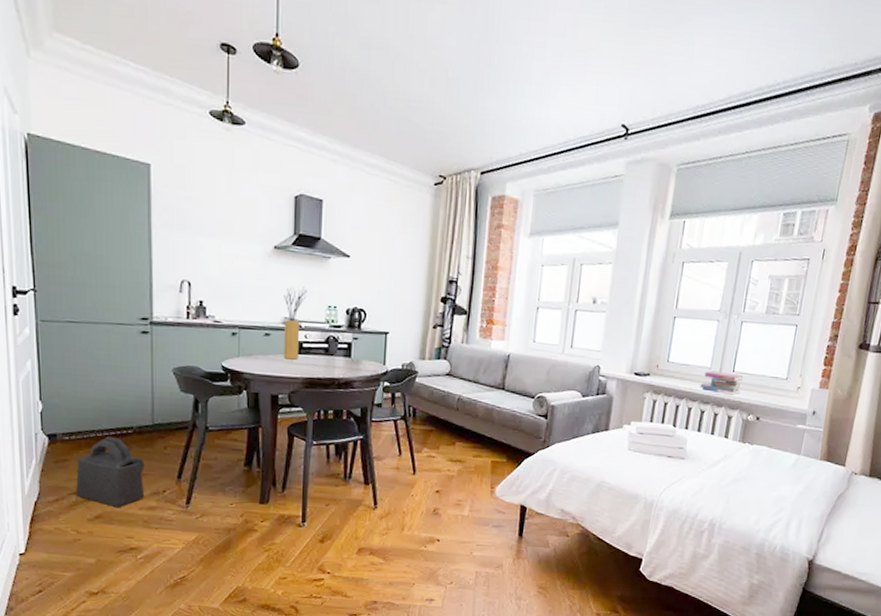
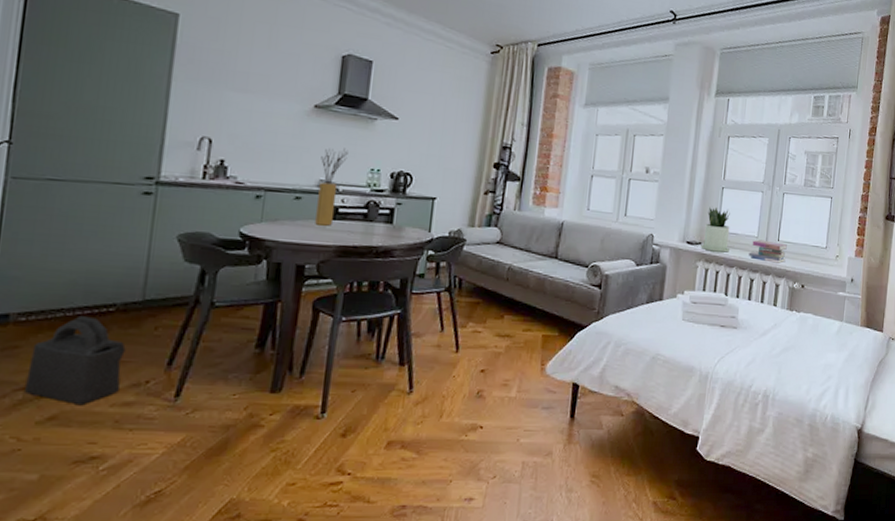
planter: none [649,337,682,384] -> present [700,207,731,253]

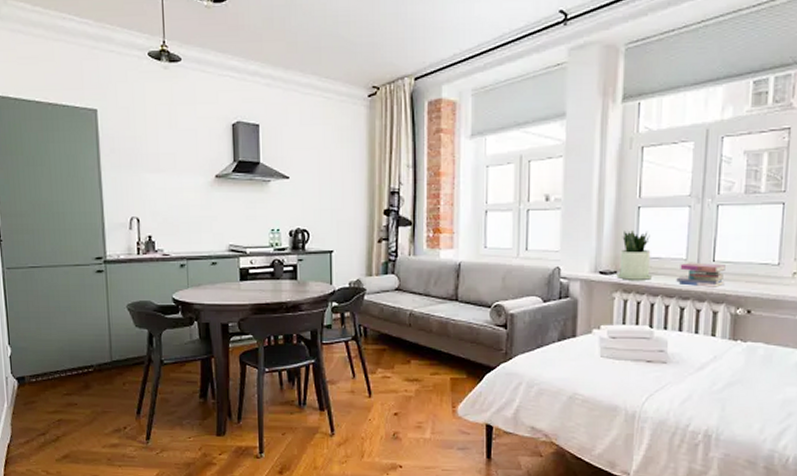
handbag: present [25,316,126,406] -> none [44,376,106,447]
vase: present [315,148,348,226] -> none [228,212,250,287]

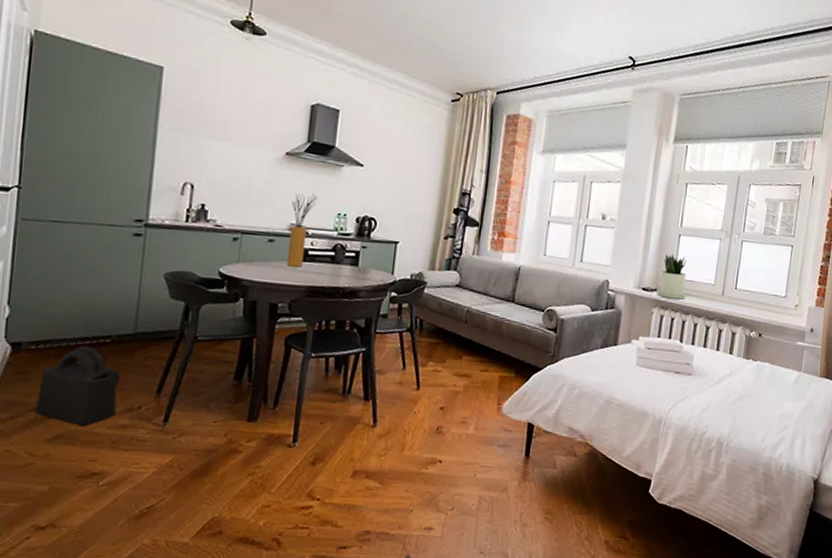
handbag: none [44,376,106,447] -> present [36,345,121,427]
vase: none [228,212,250,287] -> present [287,193,317,268]
books: present [676,262,726,287] -> none [705,287,745,312]

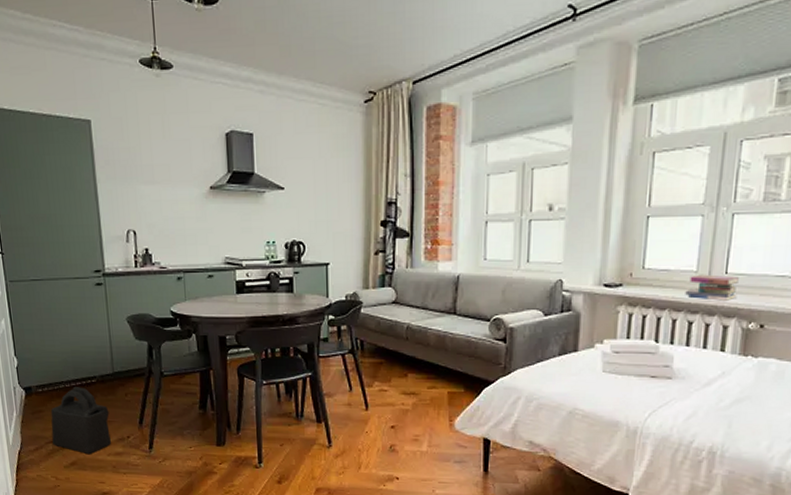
vase: present [287,193,317,268] -> none [223,224,245,299]
planter: present [656,254,687,300] -> none [622,241,661,293]
books: none [705,287,745,312] -> present [685,274,739,301]

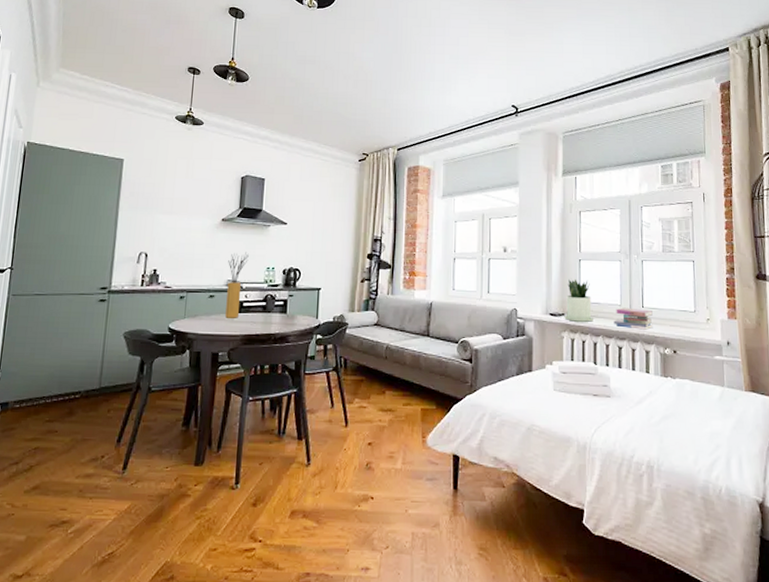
handbag: present [50,387,111,455] -> none [17,402,88,477]
vase: none [223,224,245,299] -> present [225,252,249,318]
planter: none [622,241,661,293] -> present [564,279,595,322]

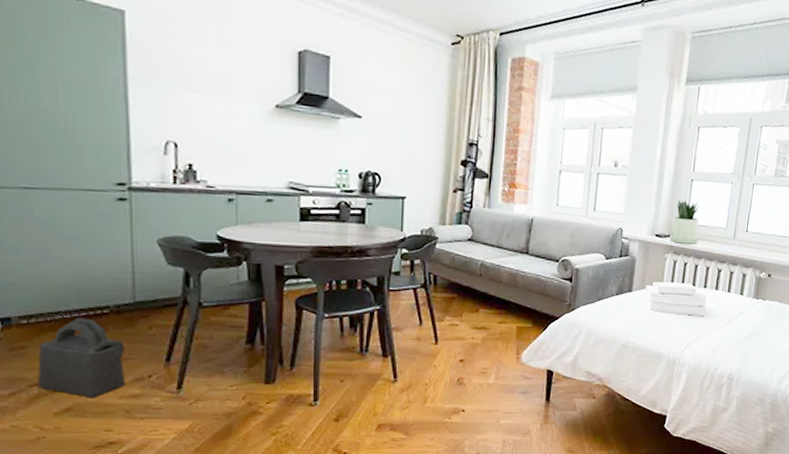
handbag: none [17,402,88,477] -> present [38,318,125,398]
vase: present [225,252,249,318] -> none [288,149,314,227]
books: present [614,307,653,330] -> none [717,231,755,254]

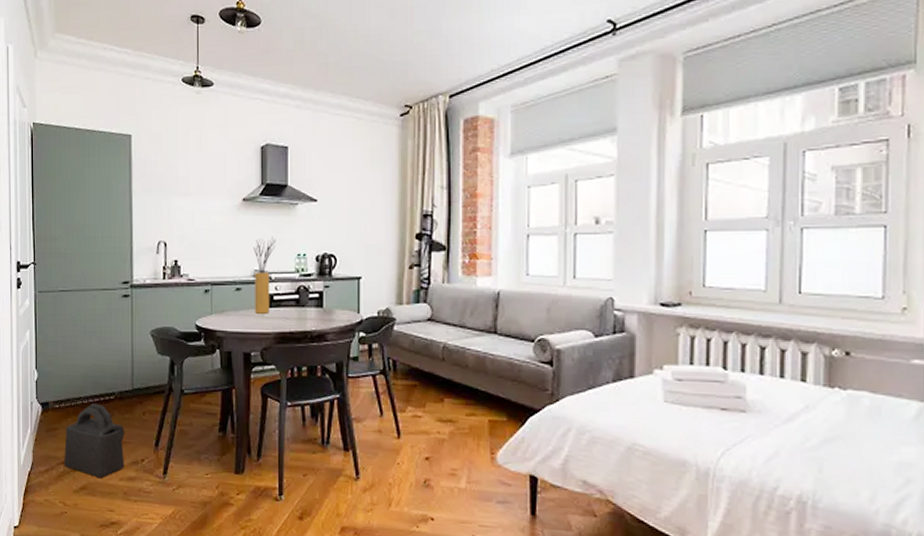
vase: none [288,149,314,227] -> present [253,236,276,314]
planter: present [669,200,699,244] -> none [681,257,725,314]

